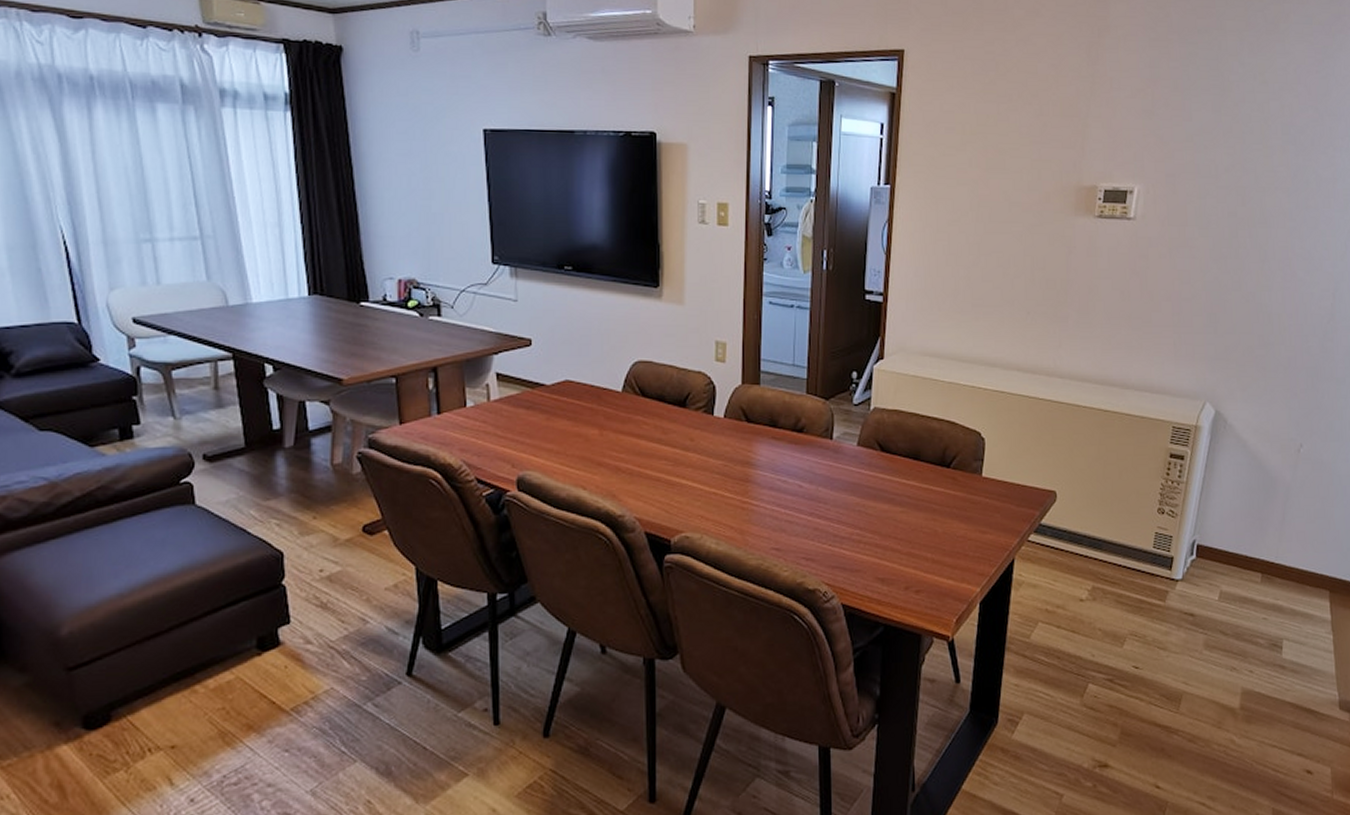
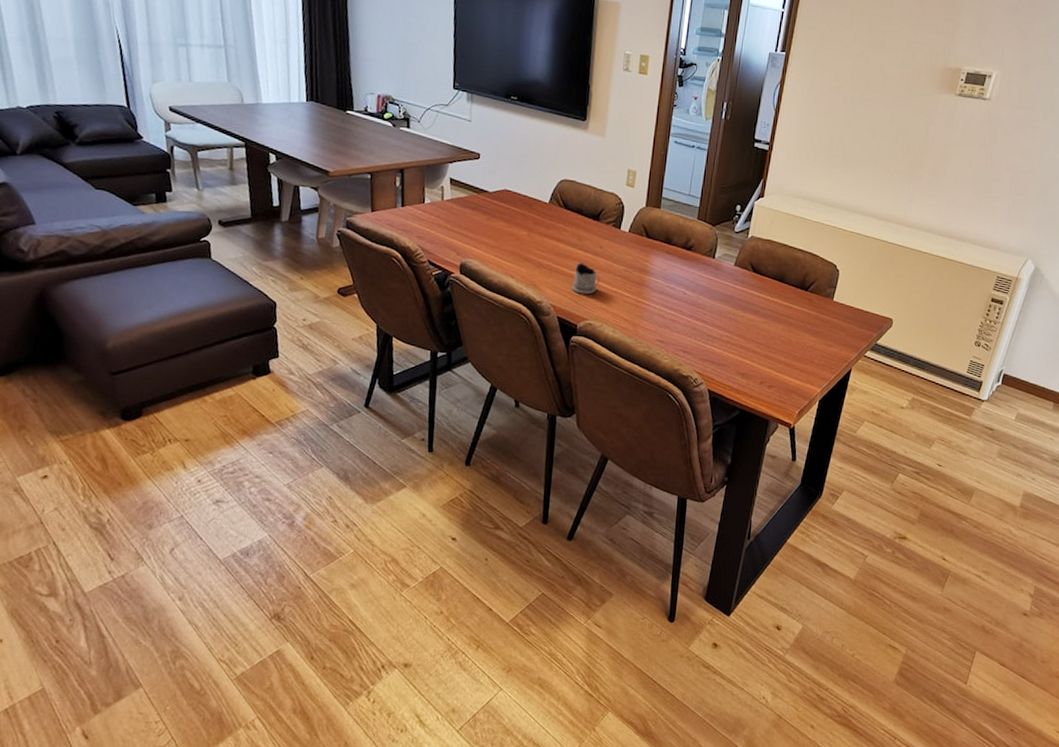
tea glass holder: none [660,461,695,501] -> present [572,262,601,295]

